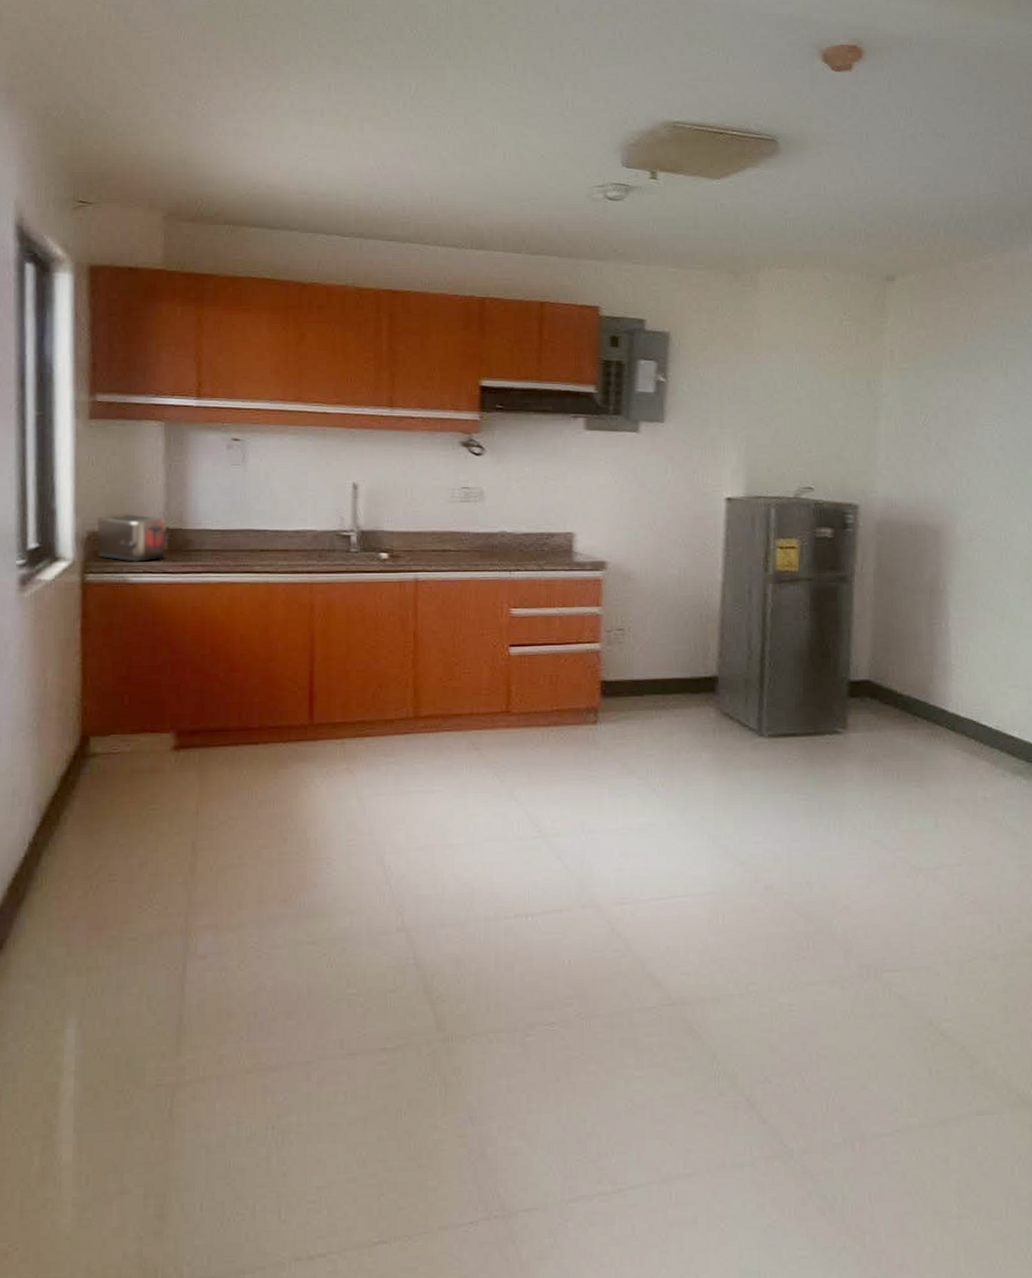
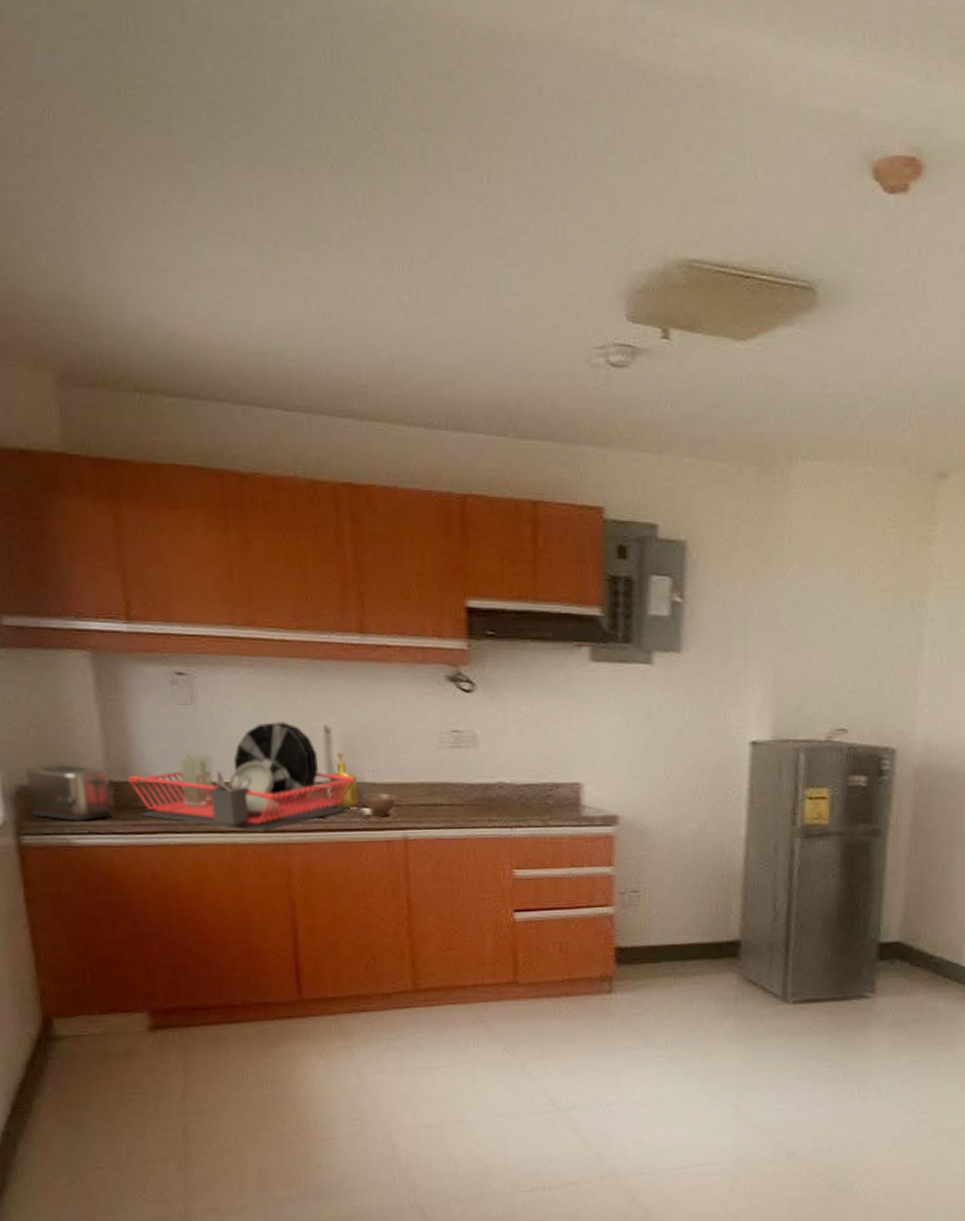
dish rack: none [182,479,377,573] -> present [128,722,356,832]
soap dispenser: none [353,505,378,553] -> present [328,752,359,808]
bowl: none [382,540,411,561] -> present [363,793,398,818]

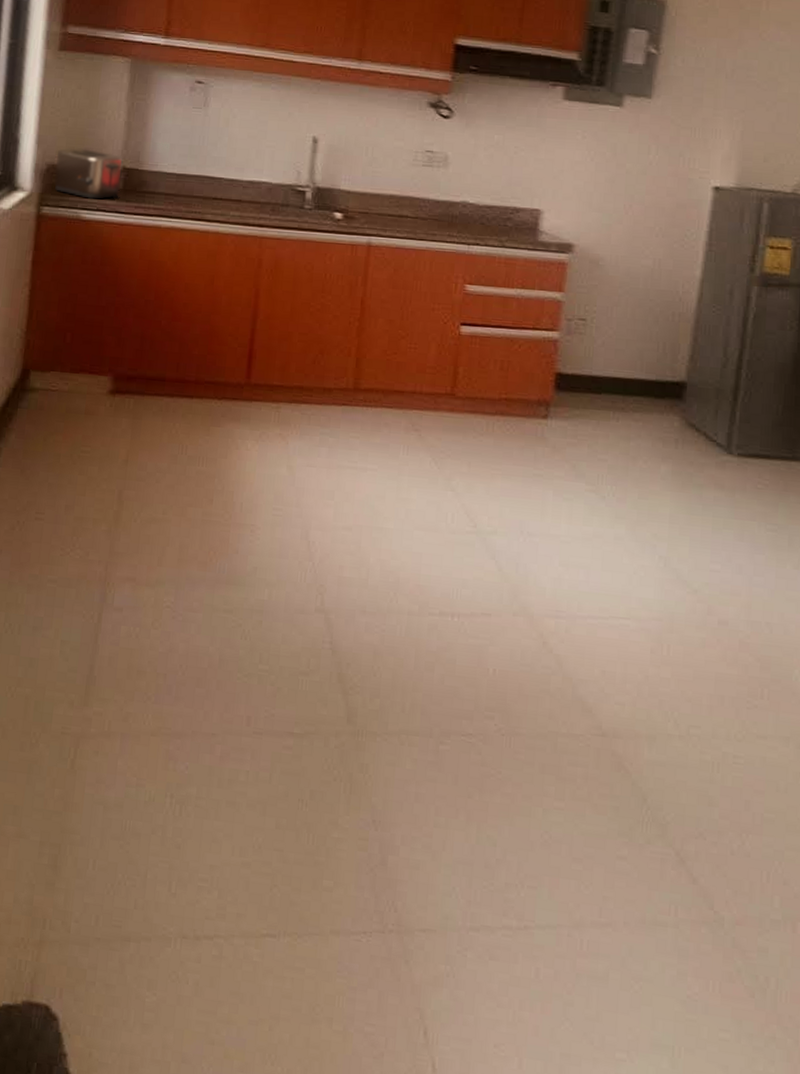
dish rack: present [128,722,356,832] -> none [139,129,333,225]
soap dispenser: present [328,752,359,808] -> none [308,161,334,211]
bowl: present [363,793,398,818] -> none [337,199,368,223]

